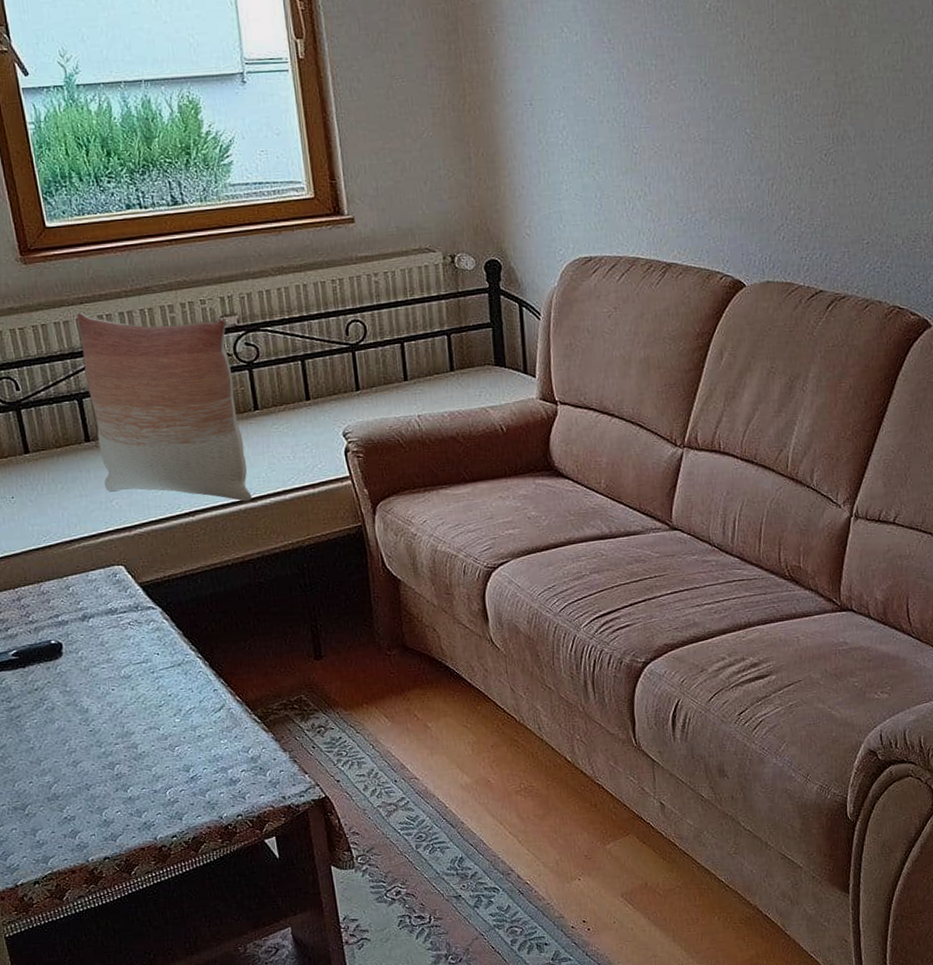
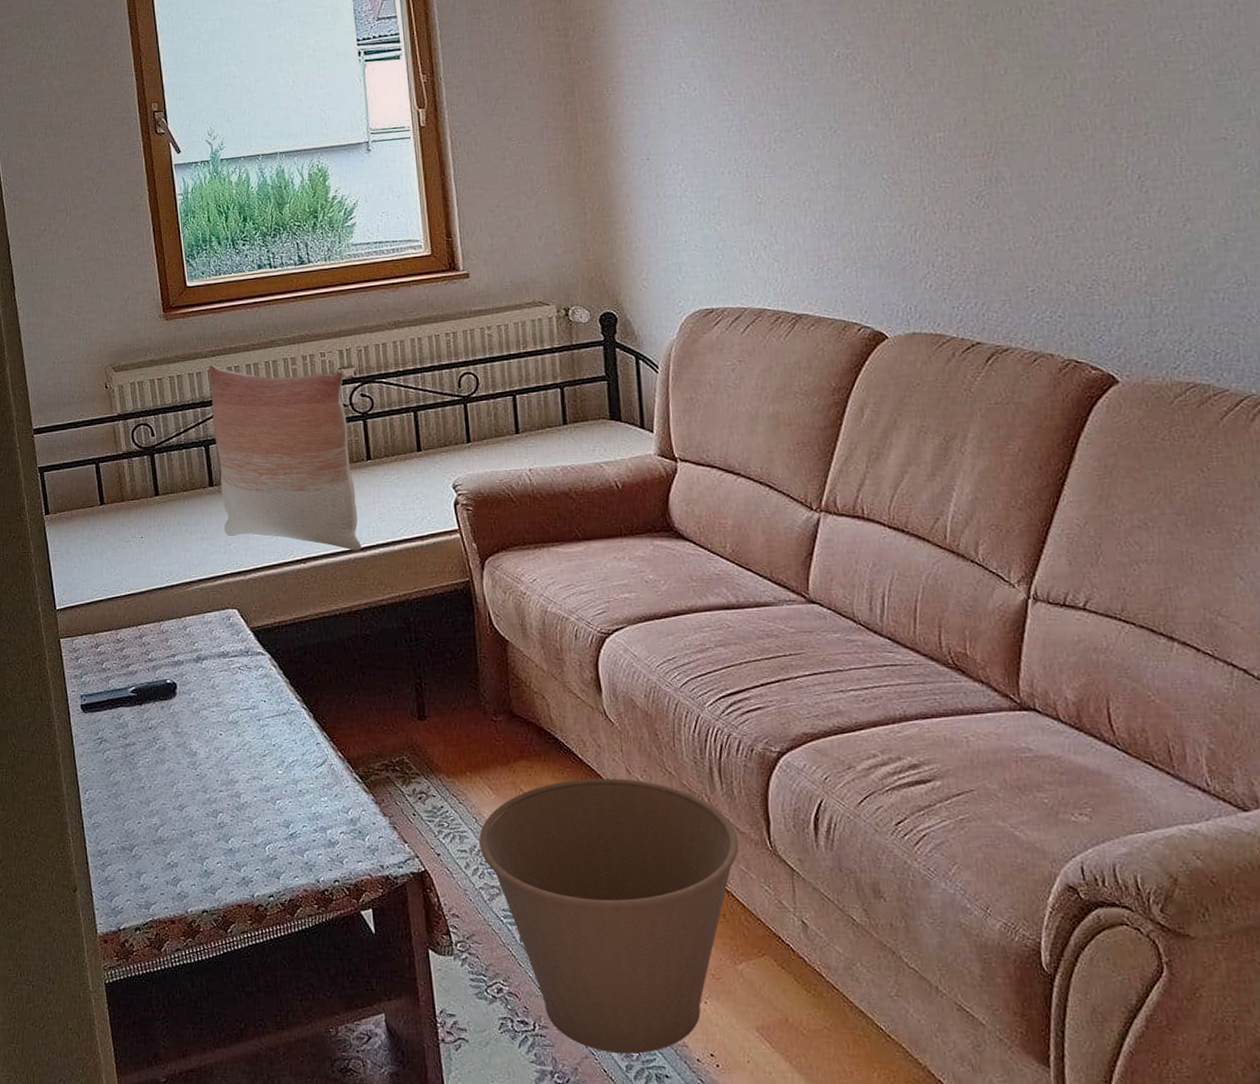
basket: none [376,697,609,932] -> present [479,778,739,1055]

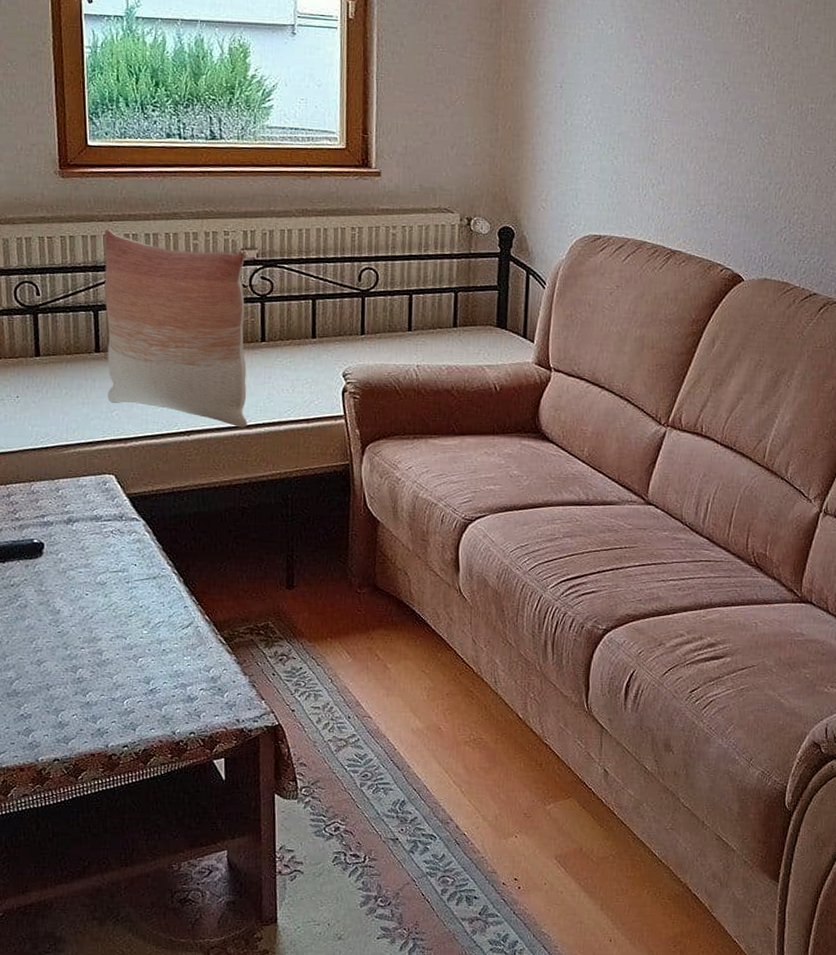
basket: present [479,778,739,1055] -> none [332,646,561,881]

